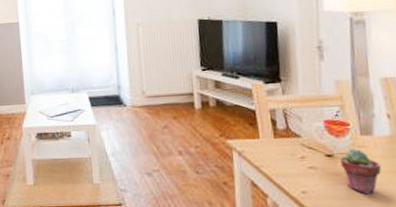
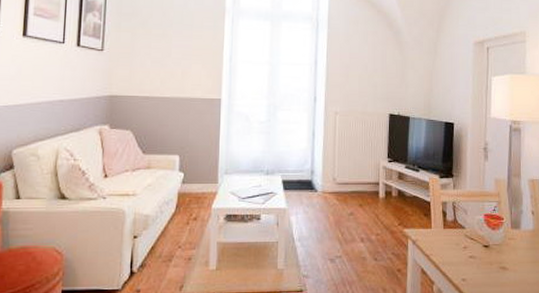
potted succulent: present [340,149,381,195] -> none [495,241,525,282]

